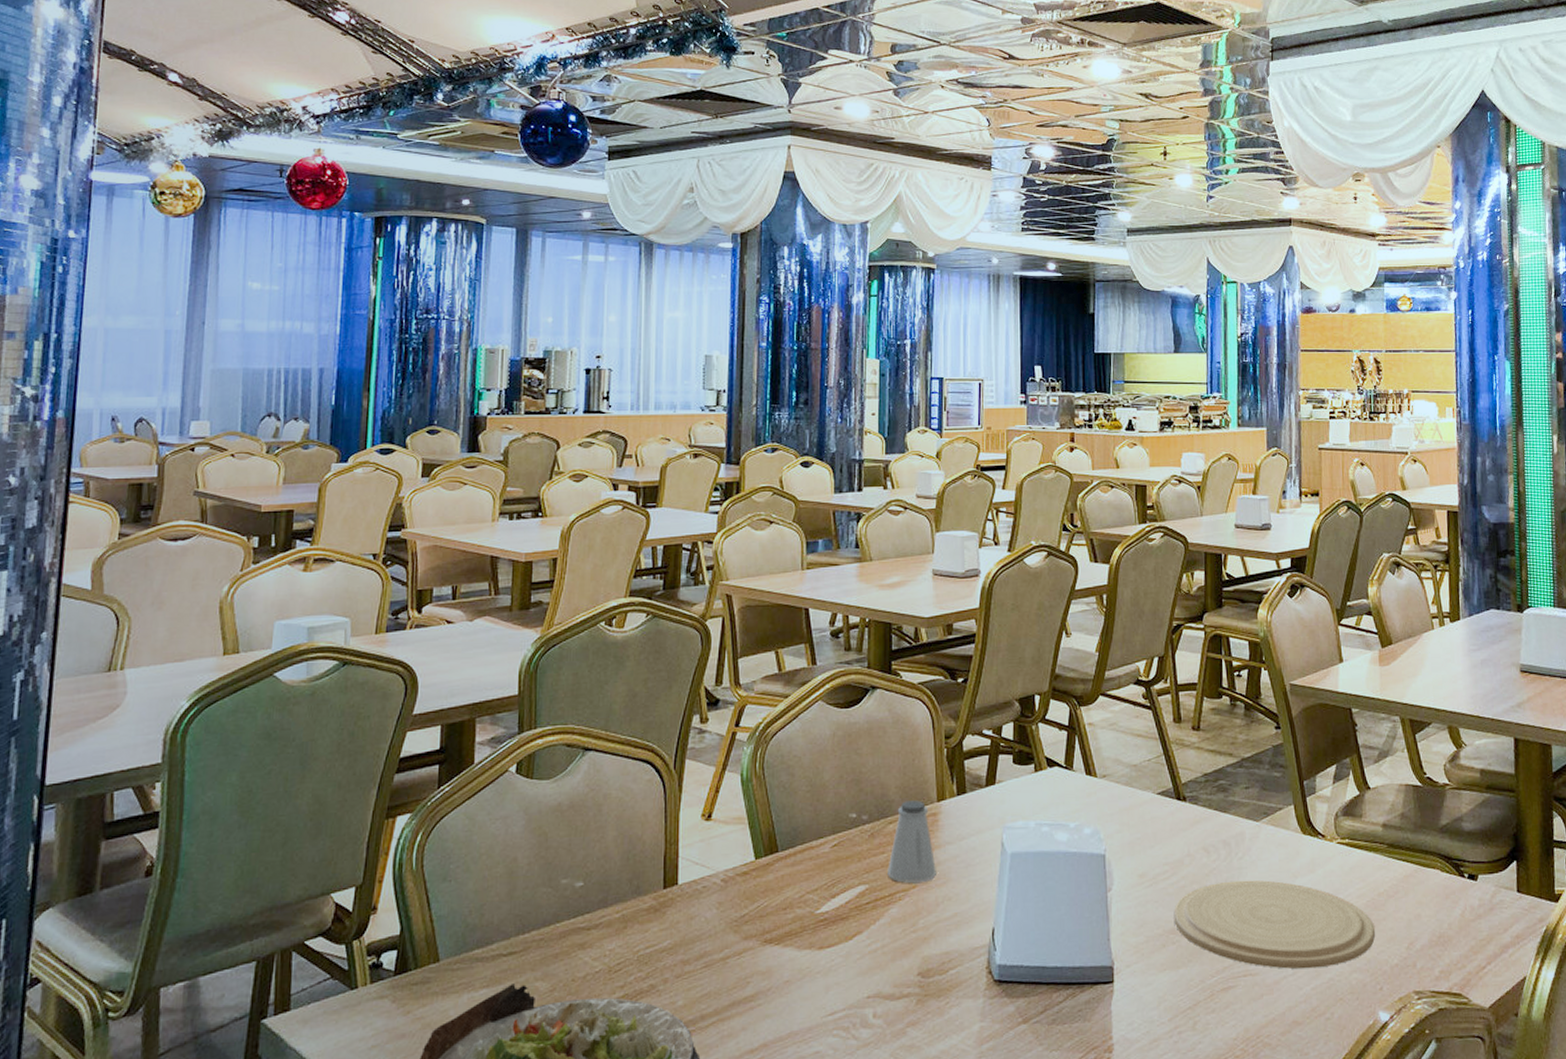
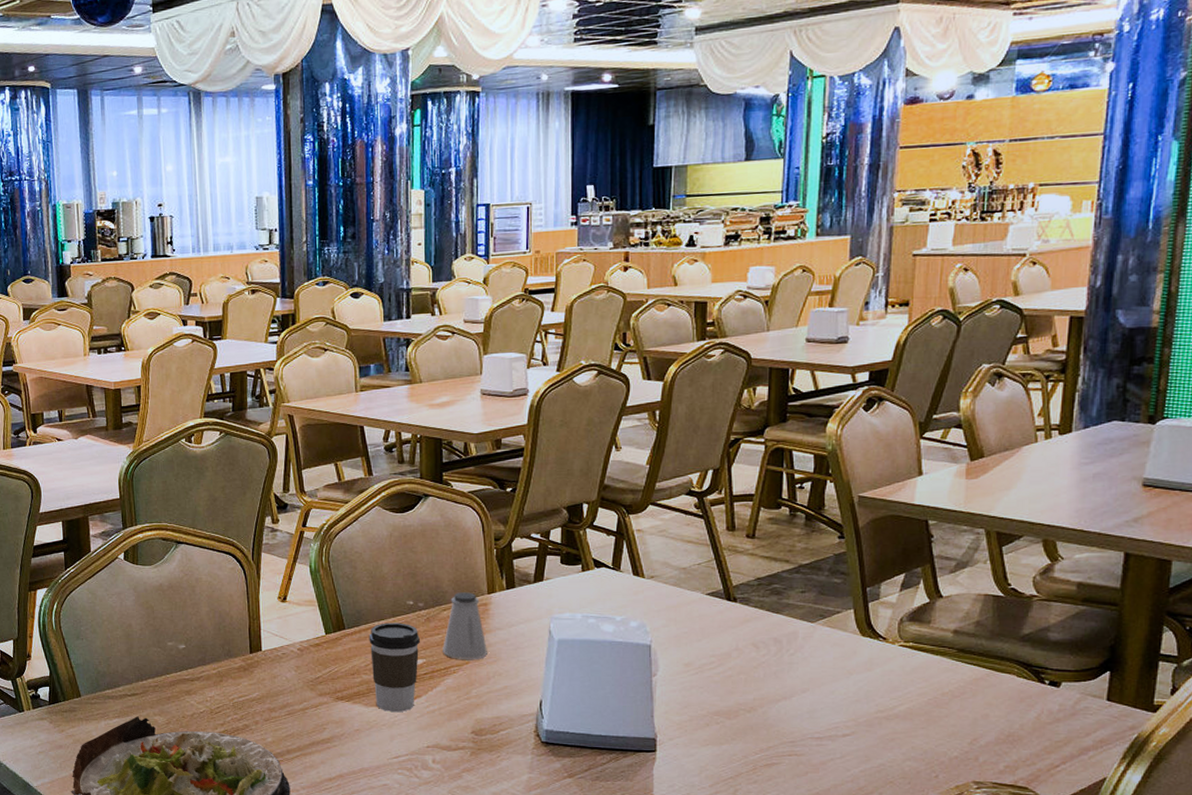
coffee cup: none [805,840,862,954] -> present [369,623,420,712]
plate: present [1173,880,1375,969] -> none [719,674,934,754]

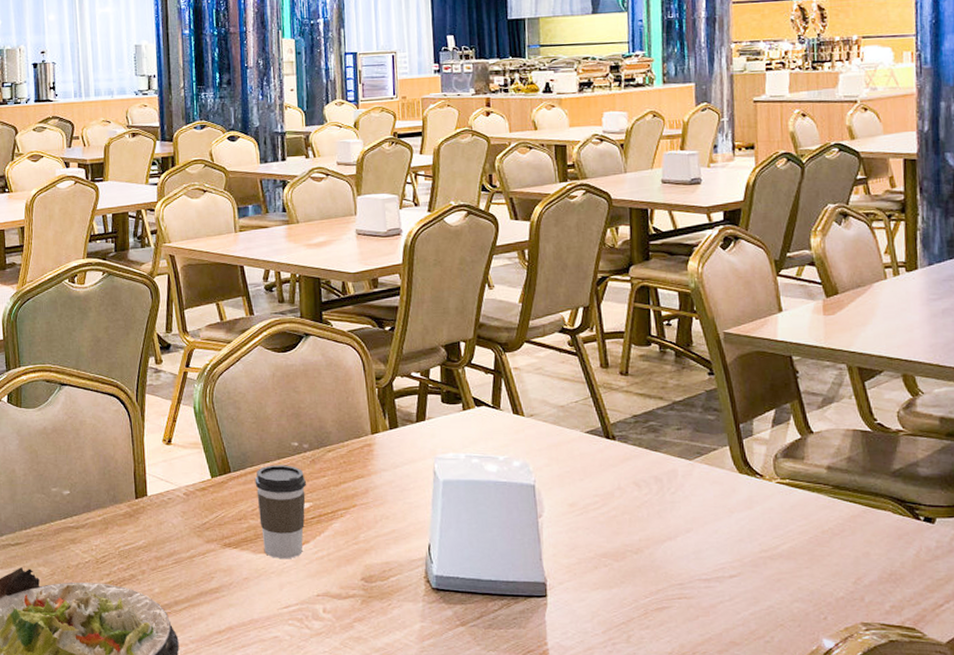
saltshaker: present [443,592,487,659] -> none [329,433,374,502]

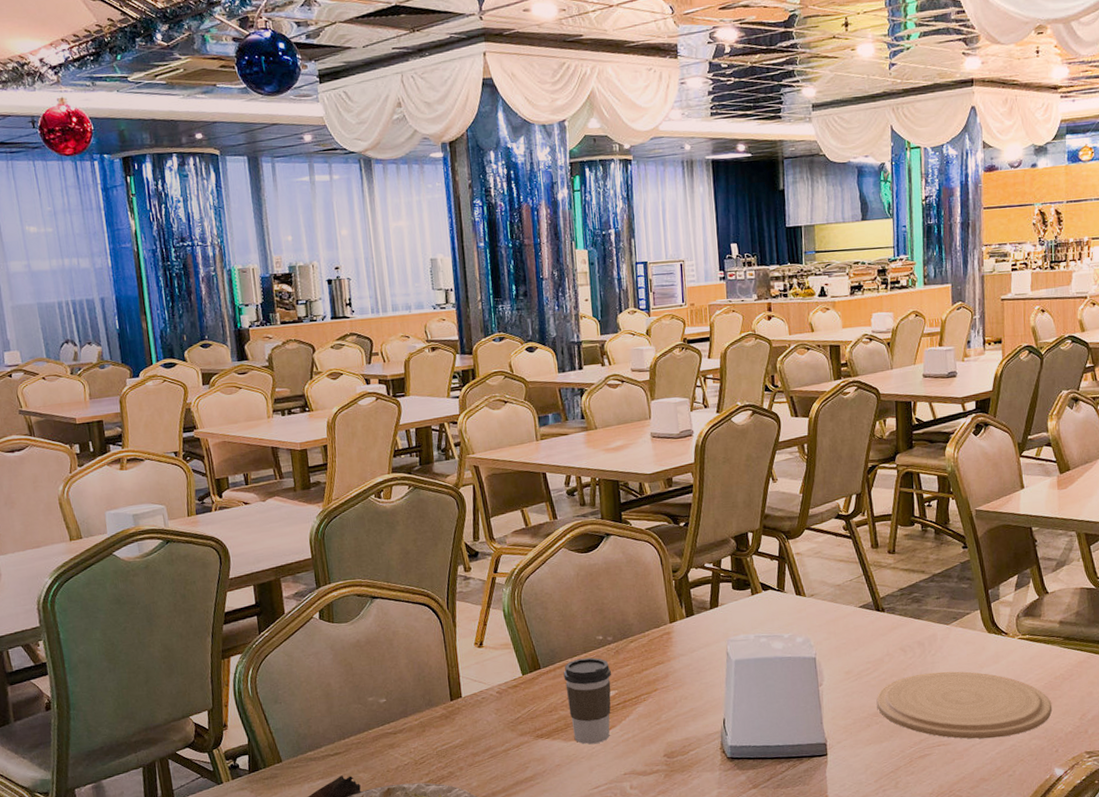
plate: none [605,513,818,596] -> present [876,671,1052,739]

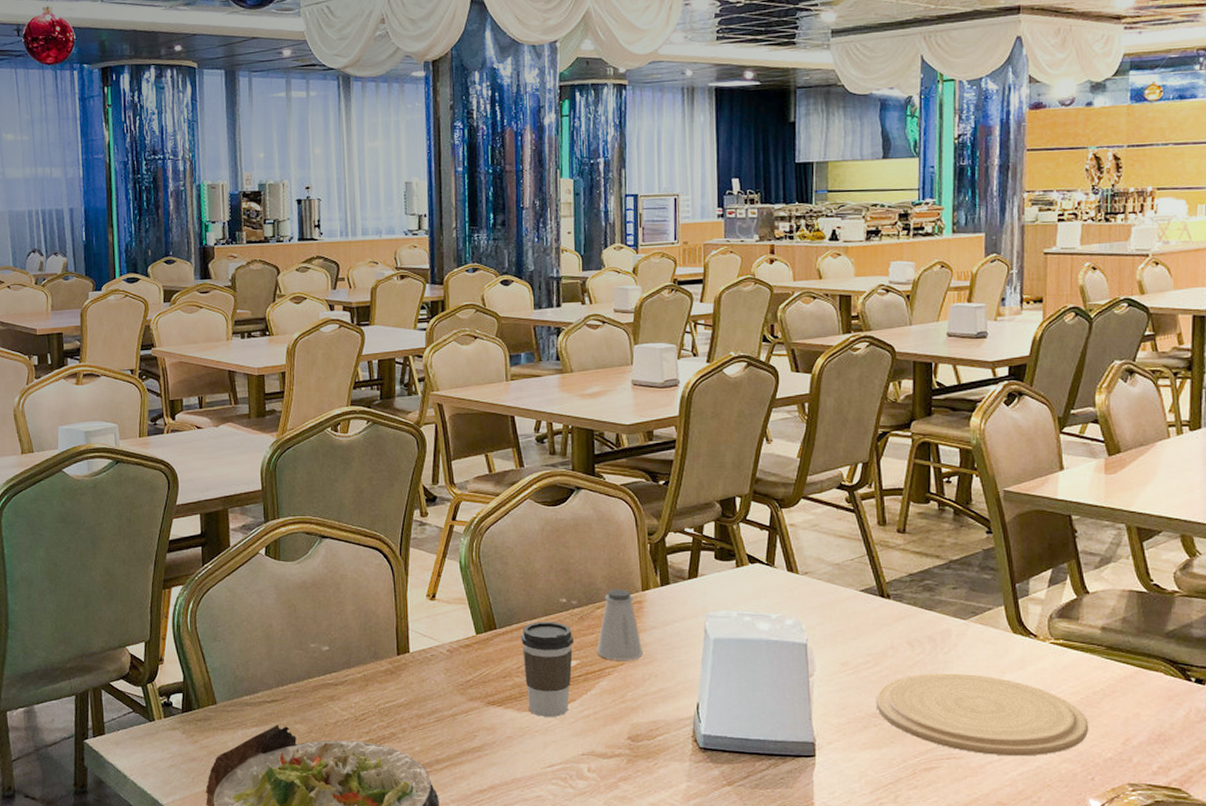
saltshaker: none [632,623,673,687] -> present [597,589,643,660]

